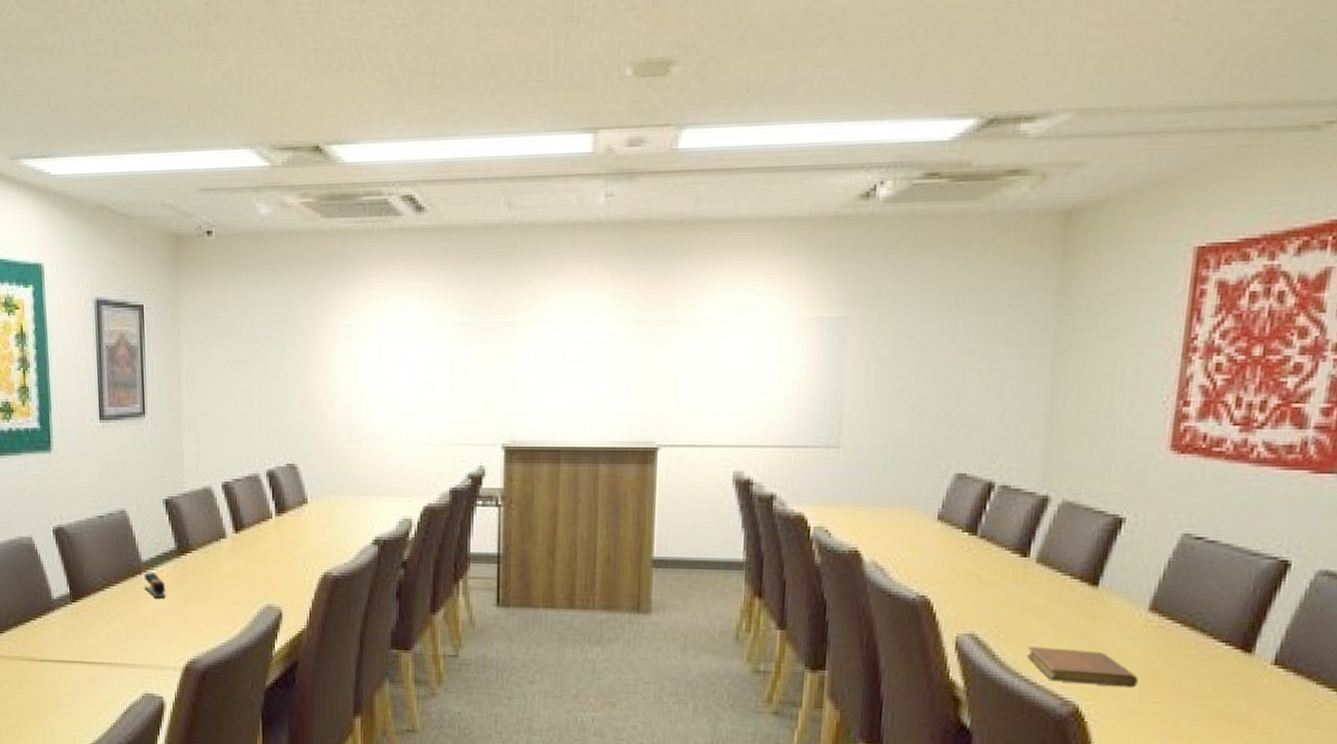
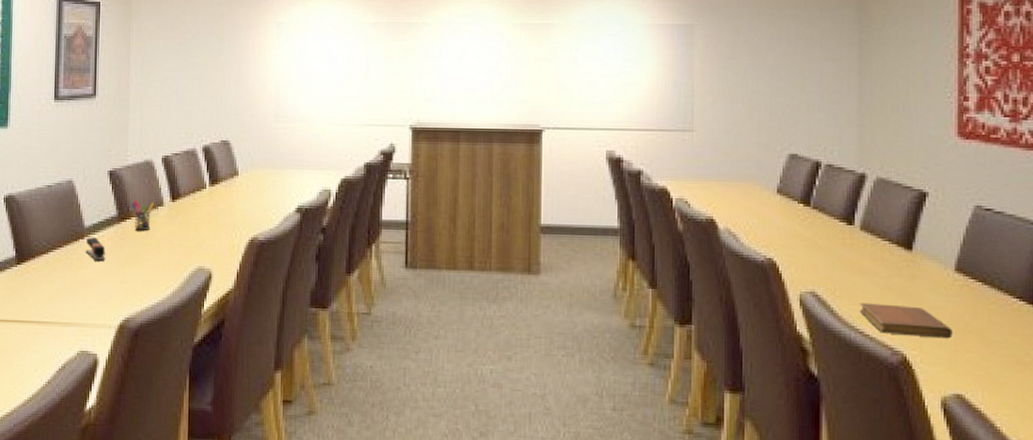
pen holder: none [191,530,215,566] -> present [132,199,154,231]

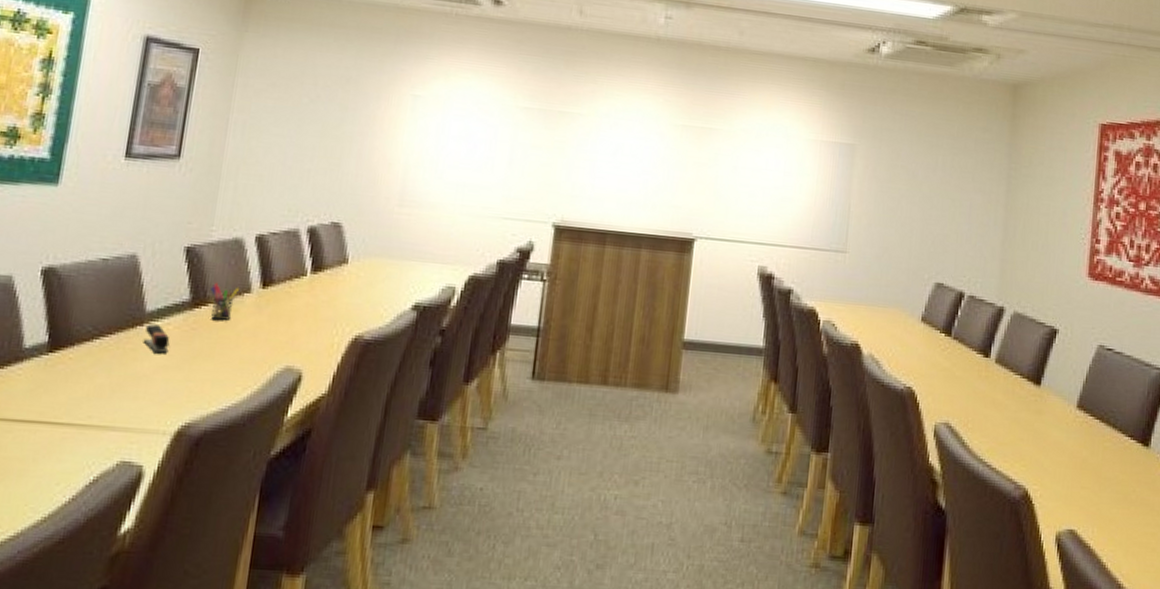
notebook: present [860,303,953,339] -> none [989,436,1071,475]

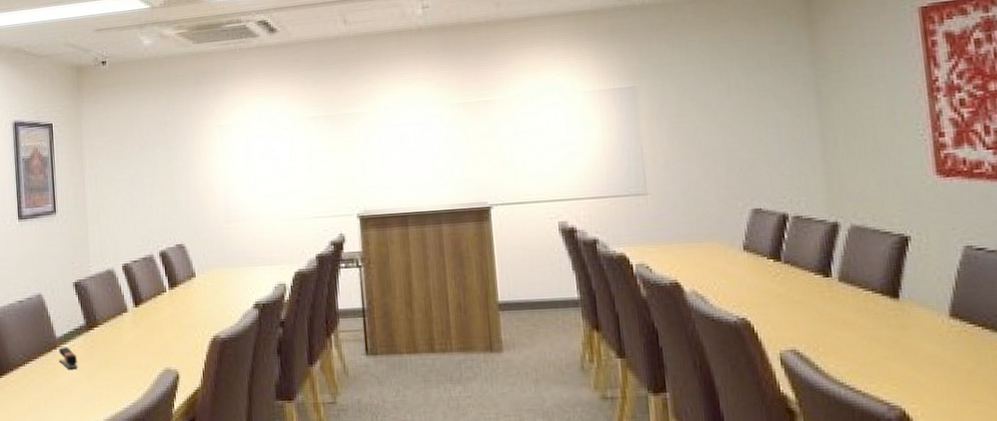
pen holder: present [211,282,239,321] -> none [98,307,118,338]

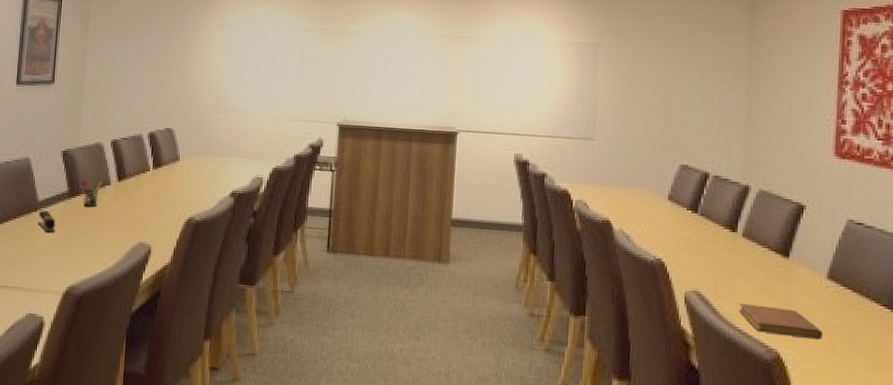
pen holder: none [98,307,118,338] -> present [82,177,102,207]
notebook: none [847,357,955,390] -> present [739,303,823,340]

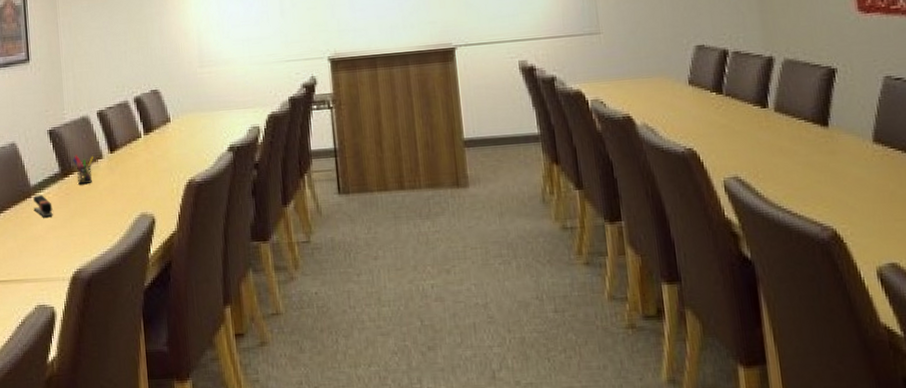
notebook: present [739,303,823,340] -> none [784,181,880,211]

